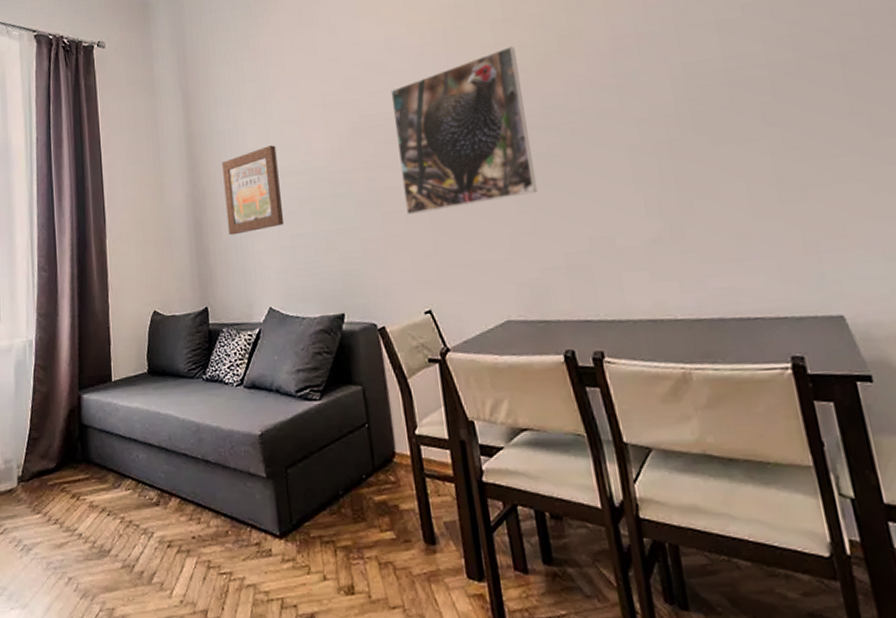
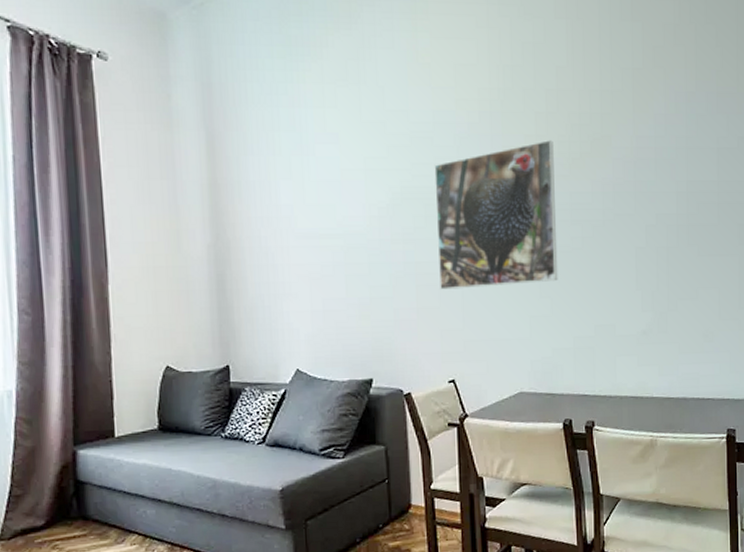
wall art: present [222,145,285,236] -> none [251,204,317,294]

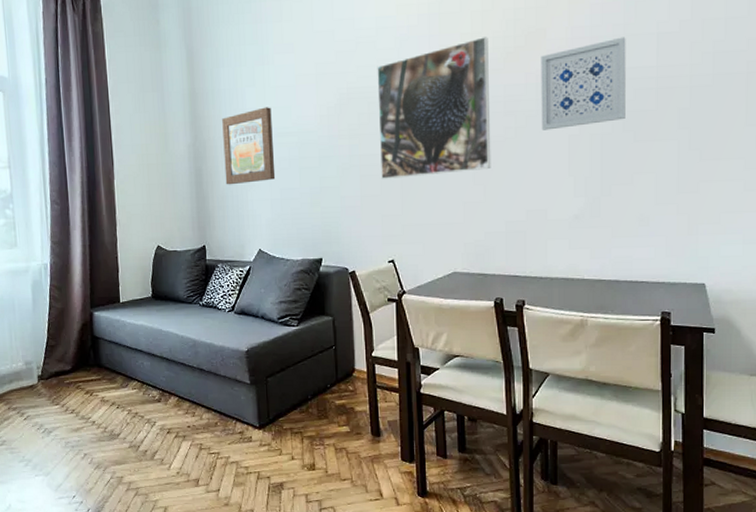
wall art: none [251,204,317,294] -> present [222,107,276,185]
wall art: none [607,150,690,242] -> present [541,37,626,130]

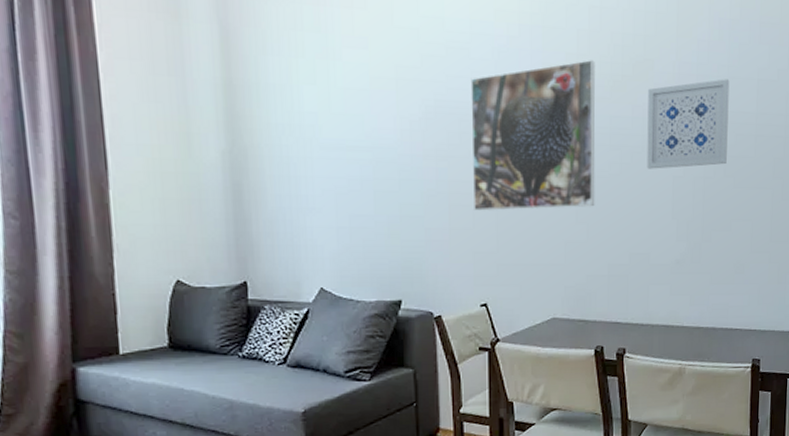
wall art: present [222,107,276,185] -> none [271,112,343,207]

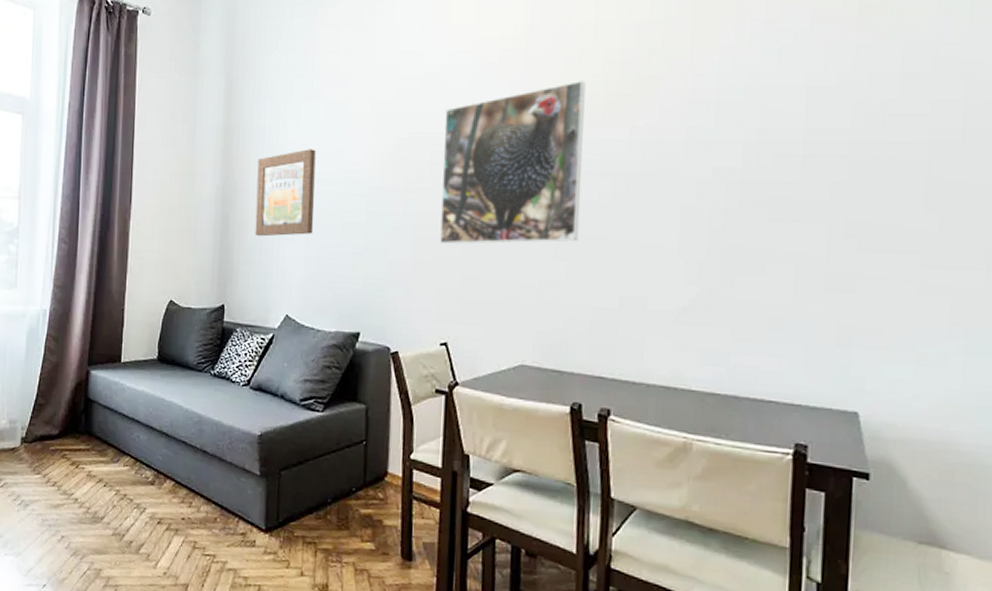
wall art: none [271,112,343,207] -> present [255,149,316,237]
wall art: present [647,79,730,169] -> none [646,90,765,199]

